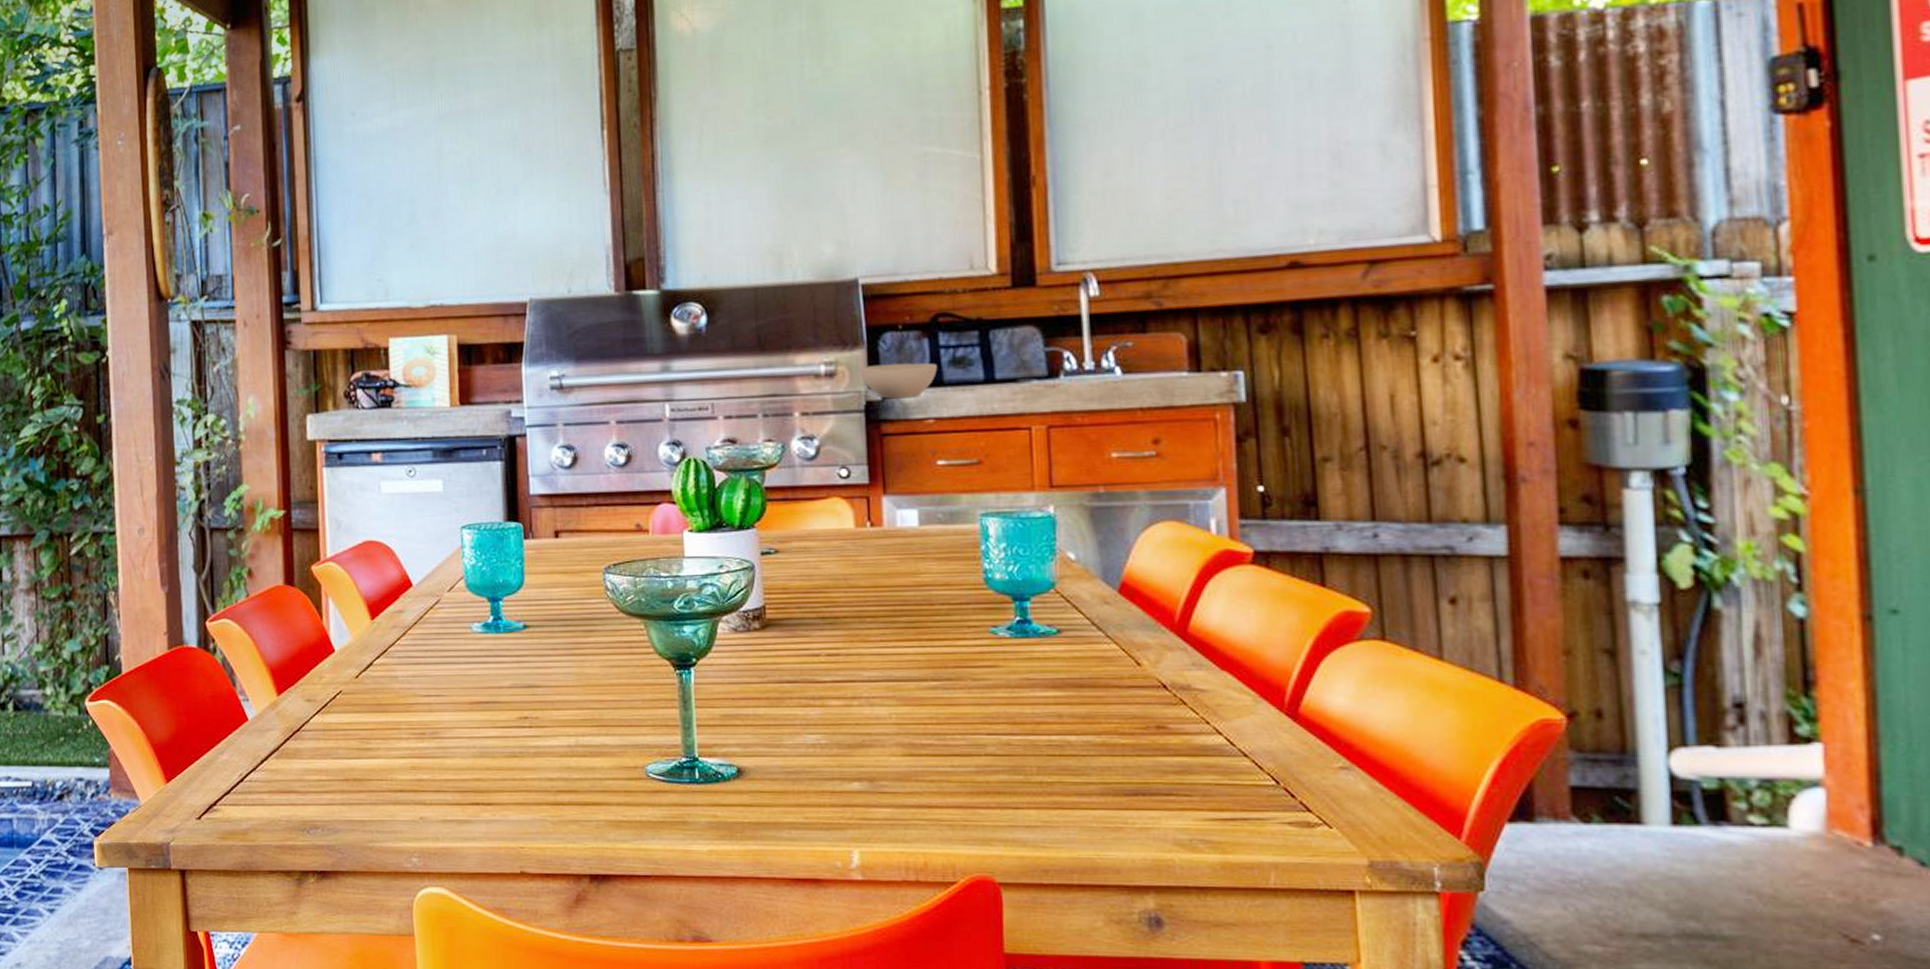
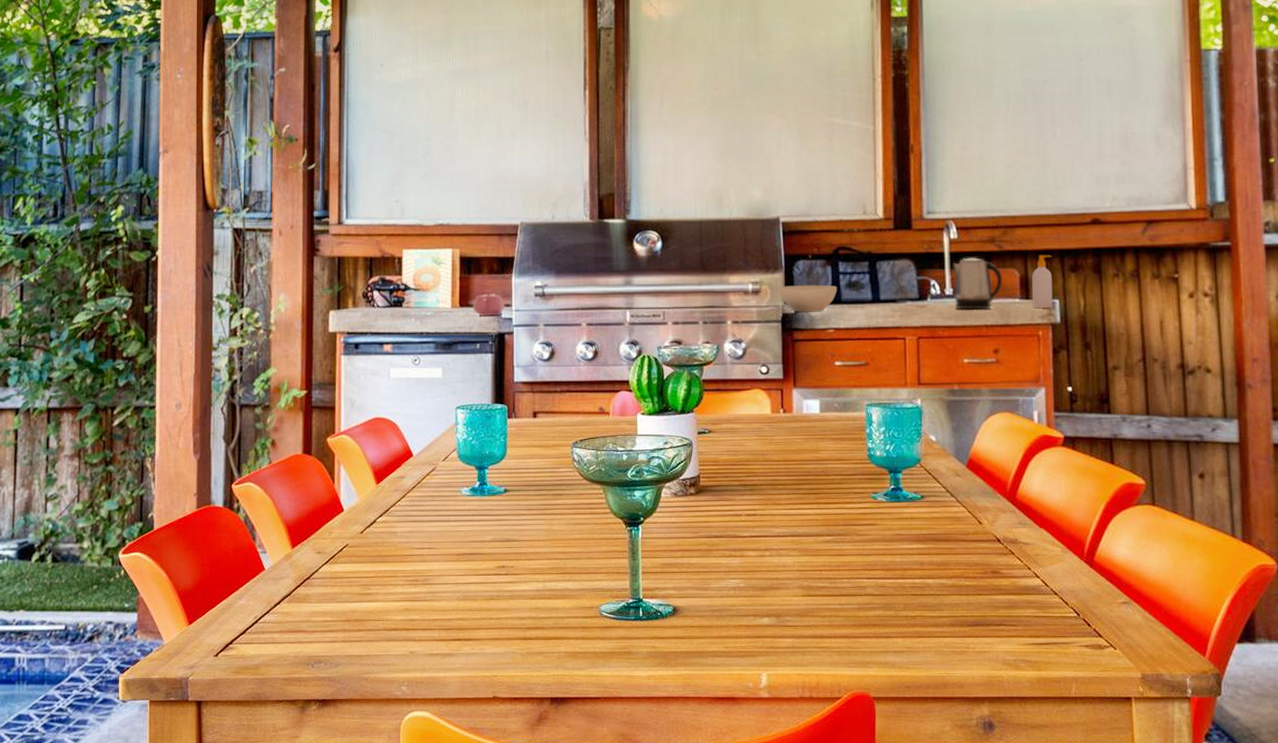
teapot: none [476,383,515,415] -> present [473,290,505,316]
kettle: none [1093,319,1164,389] -> present [953,257,1003,310]
soap bottle: none [1204,312,1235,384] -> present [1031,254,1053,309]

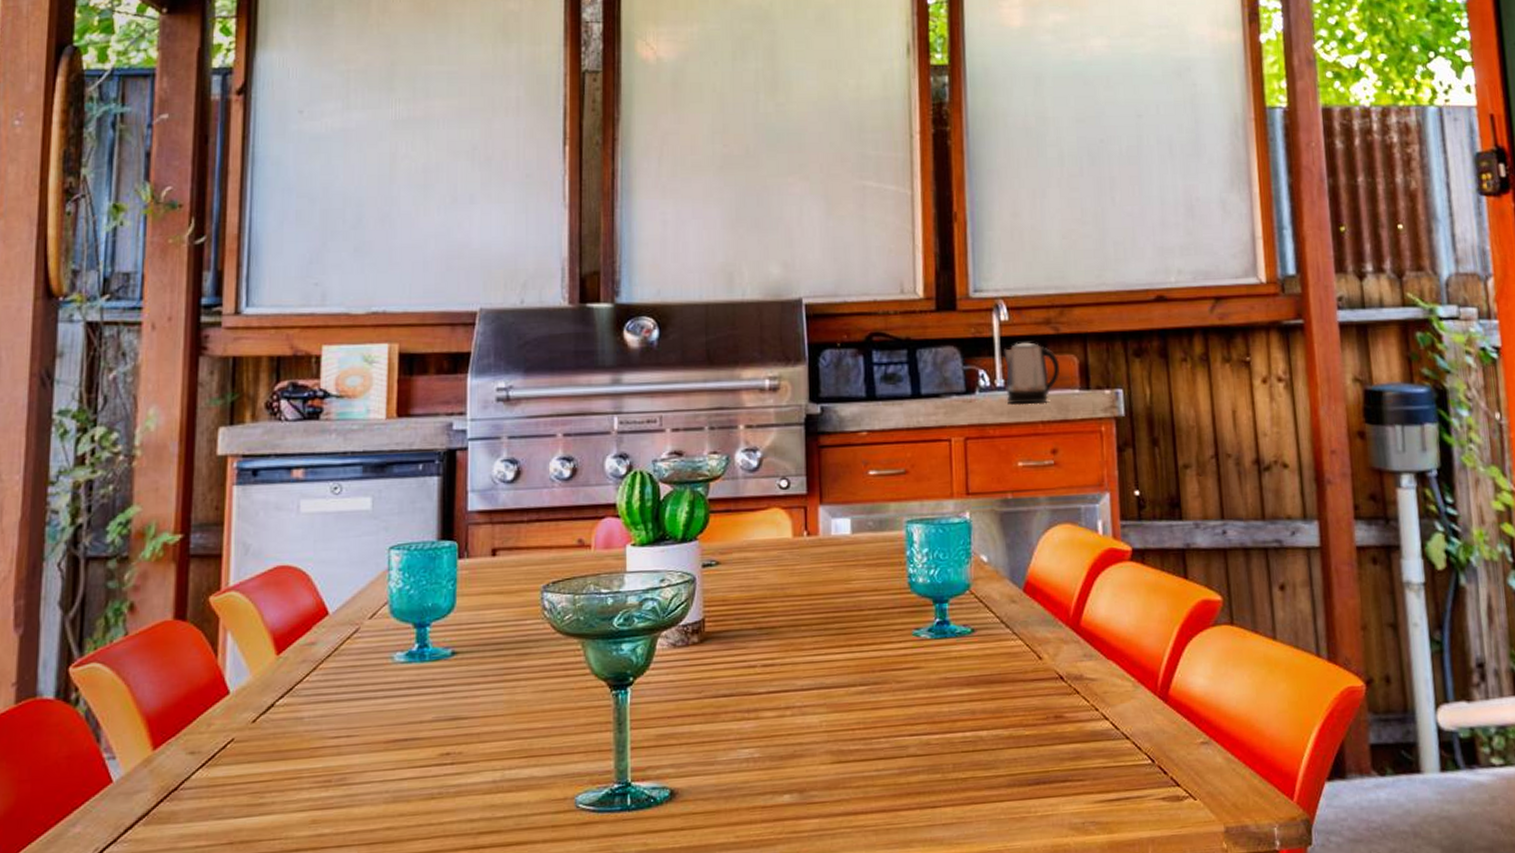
teapot: present [473,290,505,316] -> none [415,395,457,428]
bowl: present [778,285,838,312] -> none [801,378,871,412]
soap bottle: present [1031,254,1053,309] -> none [1092,337,1116,400]

